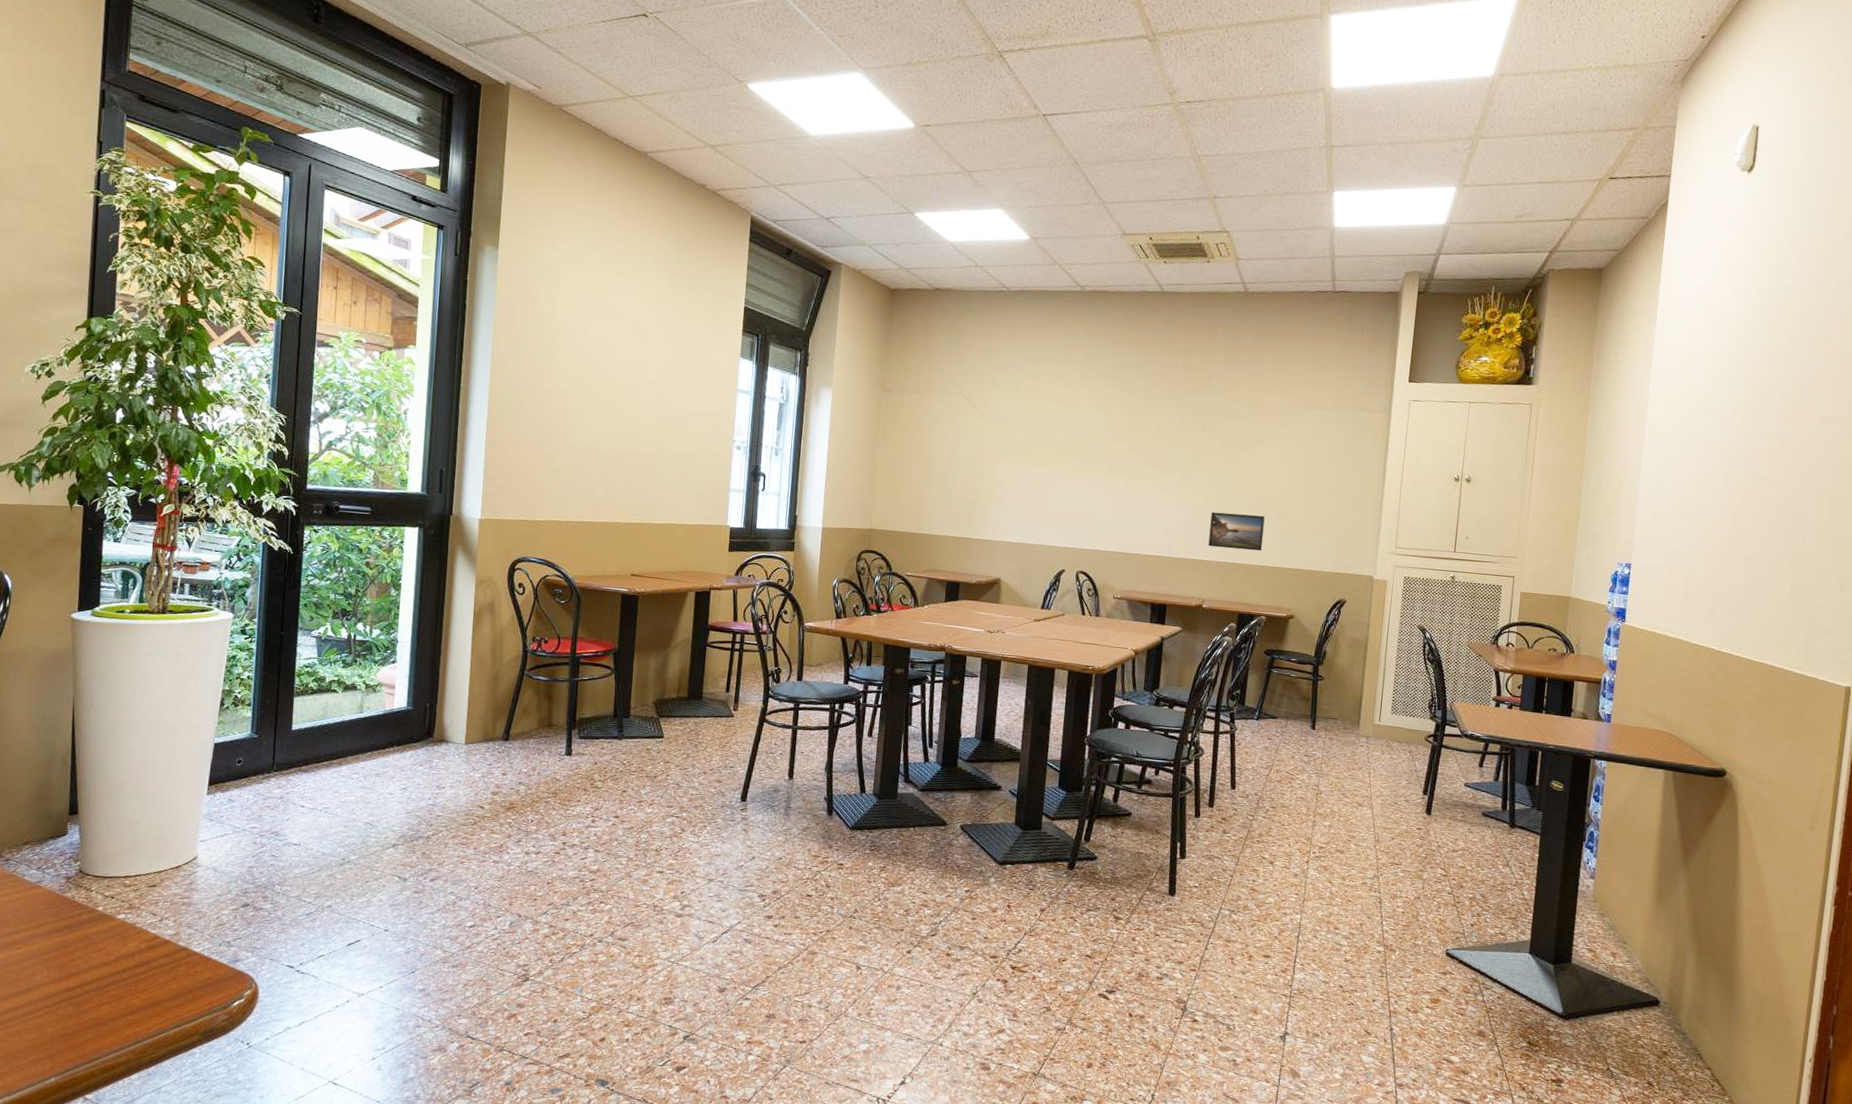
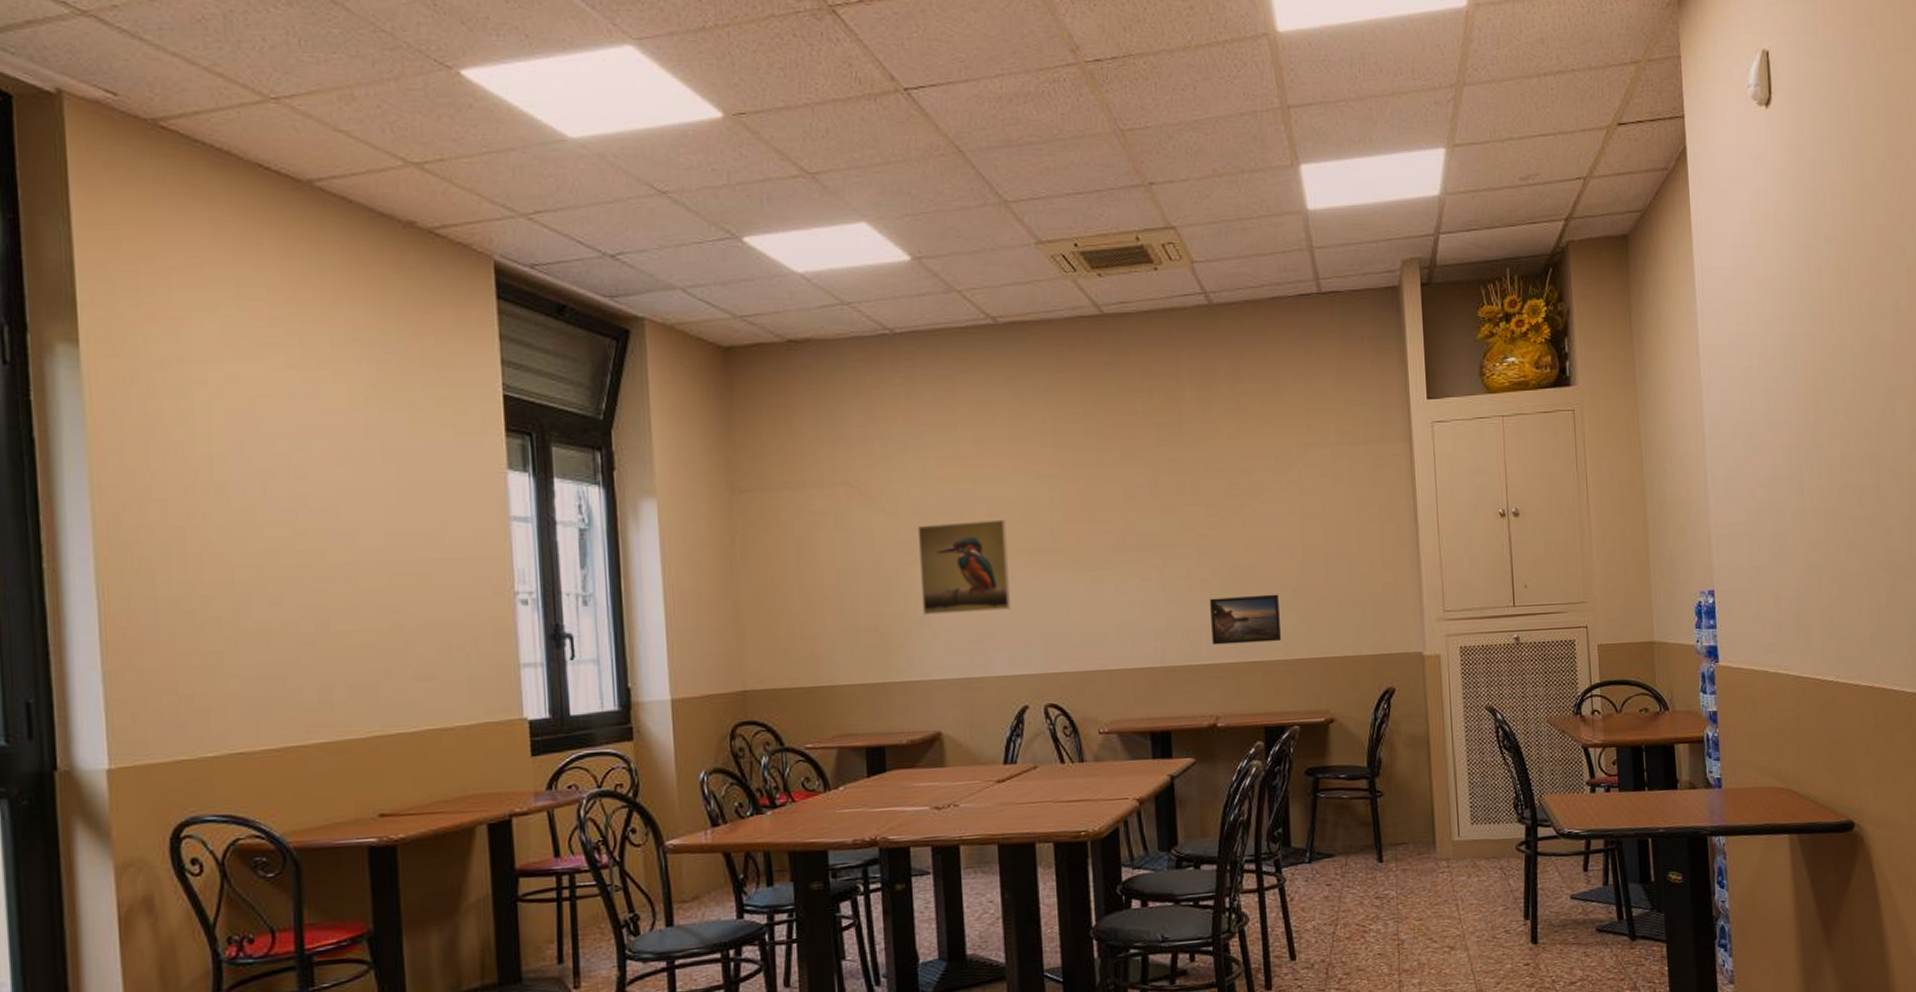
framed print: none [1000,430,1069,499] -> present [917,519,1010,615]

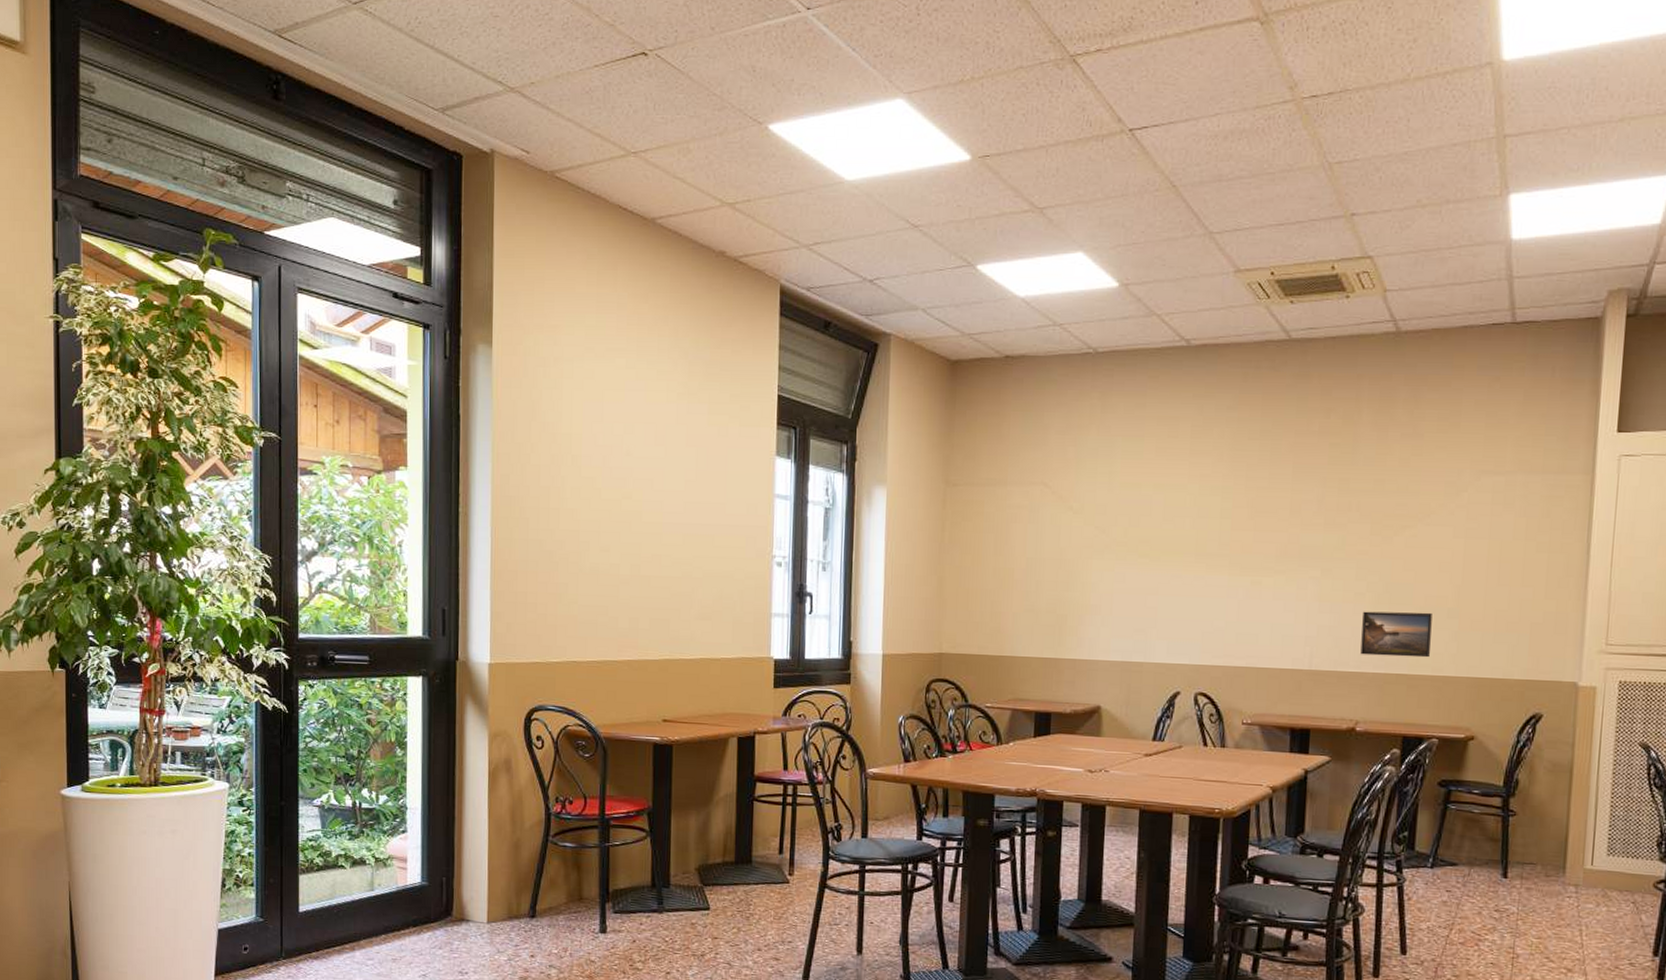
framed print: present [917,519,1010,615] -> none [1096,523,1178,605]

